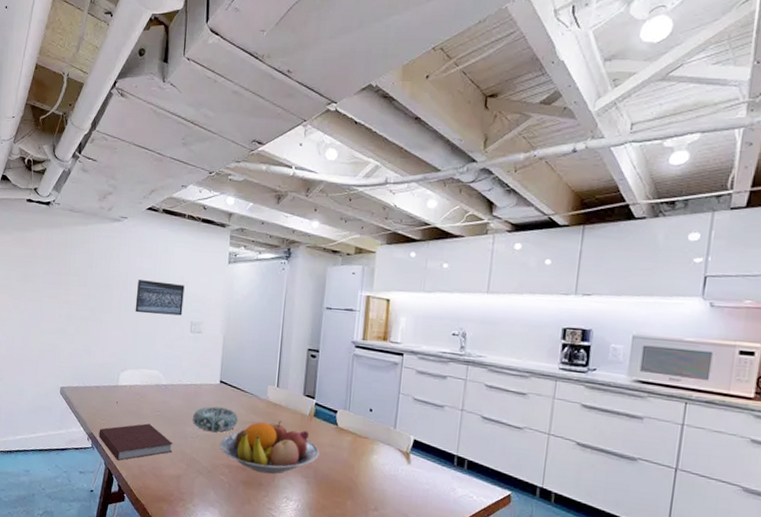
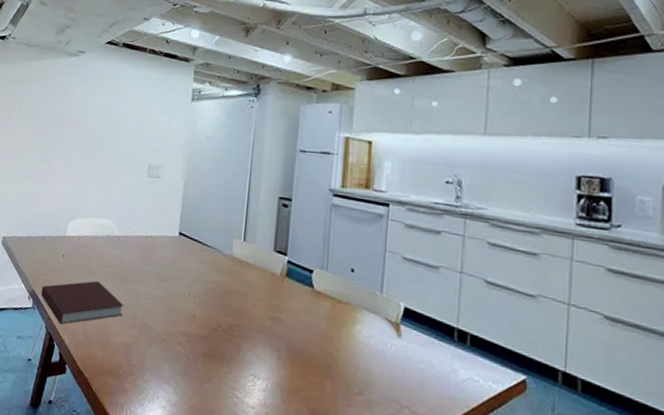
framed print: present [135,280,185,316] -> none [88,118,143,158]
decorative bowl: present [192,406,238,432] -> none [146,262,199,293]
fruit bowl: present [220,420,320,474] -> none [177,280,293,346]

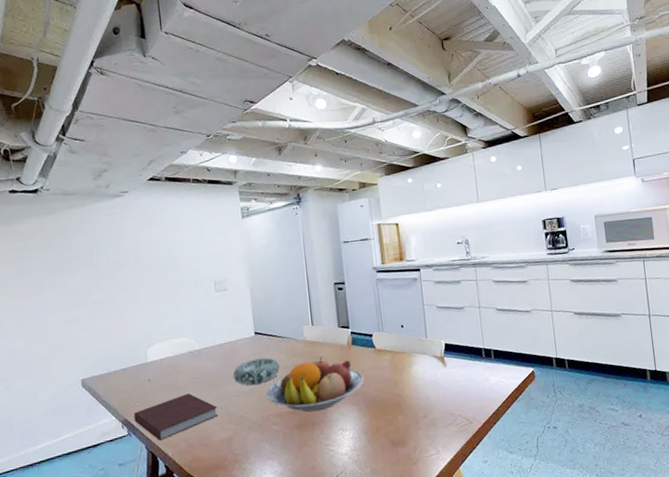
decorative bowl: none [146,262,199,293] -> present [233,357,280,385]
fruit bowl: none [177,280,293,346] -> present [266,356,364,413]

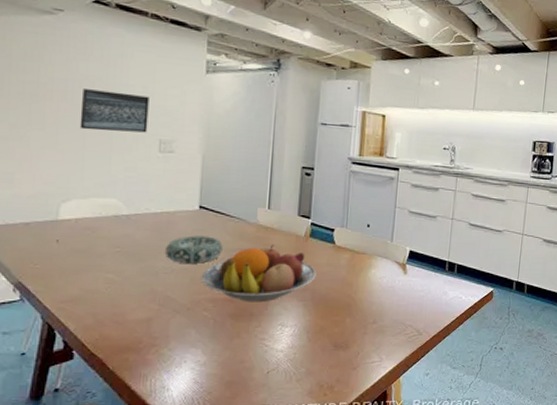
notebook: present [134,393,219,442] -> none [31,263,140,313]
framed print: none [151,247,204,284] -> present [79,89,149,133]

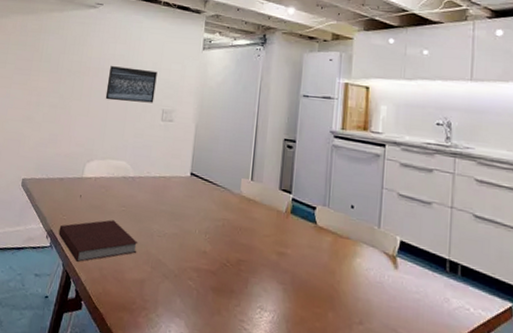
notebook: none [31,263,140,313] -> present [58,219,138,263]
decorative bowl: present [164,235,223,264] -> none [159,201,209,230]
fruit bowl: present [201,244,317,302] -> none [188,217,297,280]

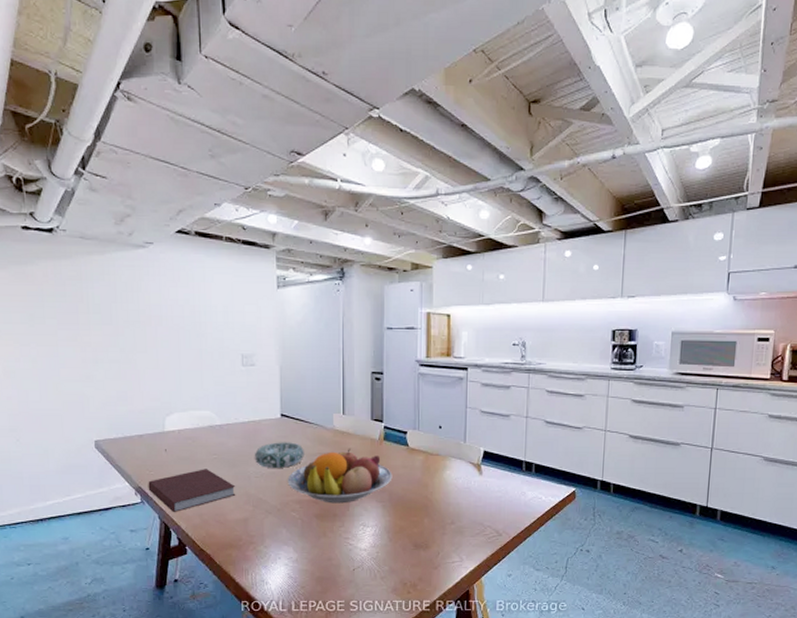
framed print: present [105,66,157,103] -> none [174,313,231,350]
decorative bowl: none [159,201,209,230] -> present [254,442,304,468]
fruit bowl: none [188,217,297,280] -> present [287,448,393,504]

